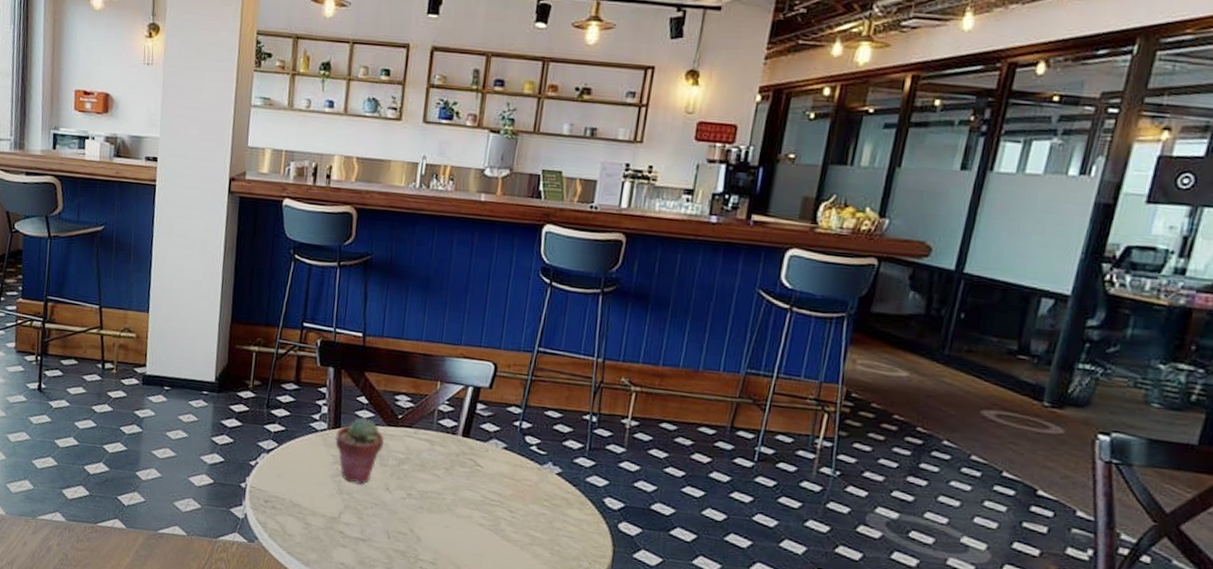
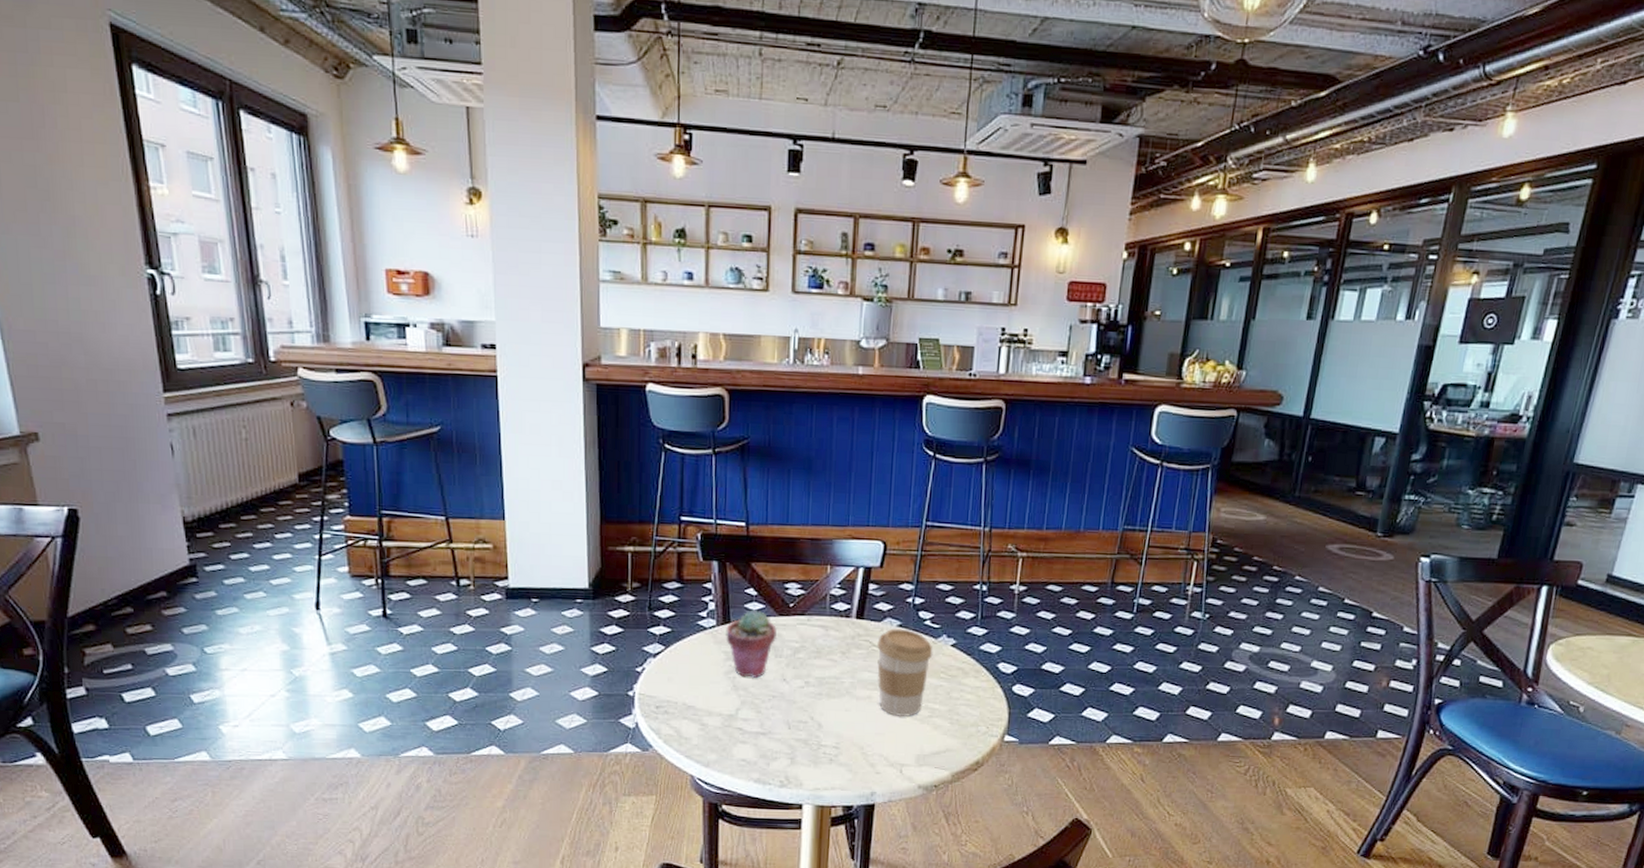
coffee cup: none [479,450,538,542] -> present [877,628,933,717]

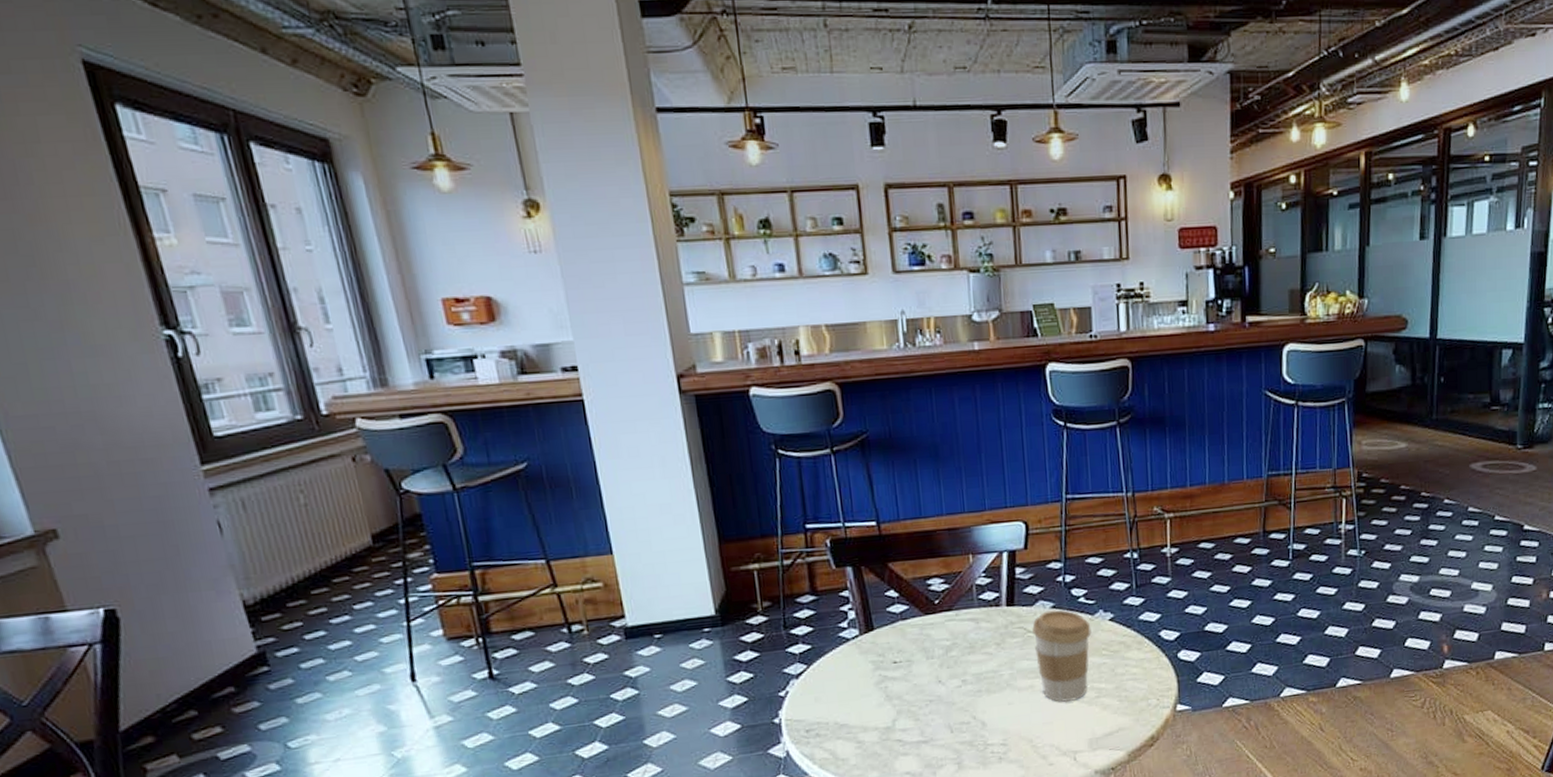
potted succulent: present [726,609,777,679] -> none [870,612,925,686]

